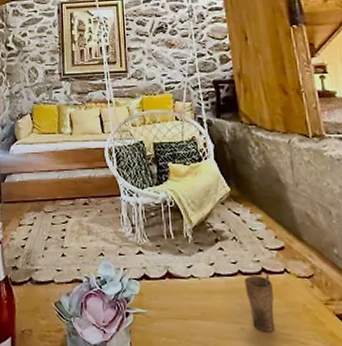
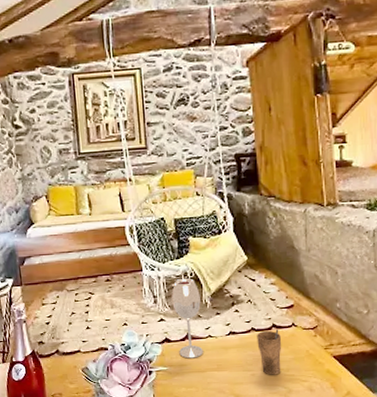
wineglass: none [150,206,185,302] -> present [171,278,203,359]

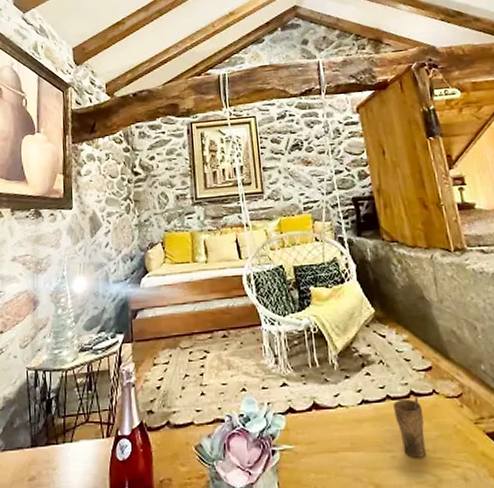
wineglass: present [171,278,203,359] -> none [294,333,334,434]

